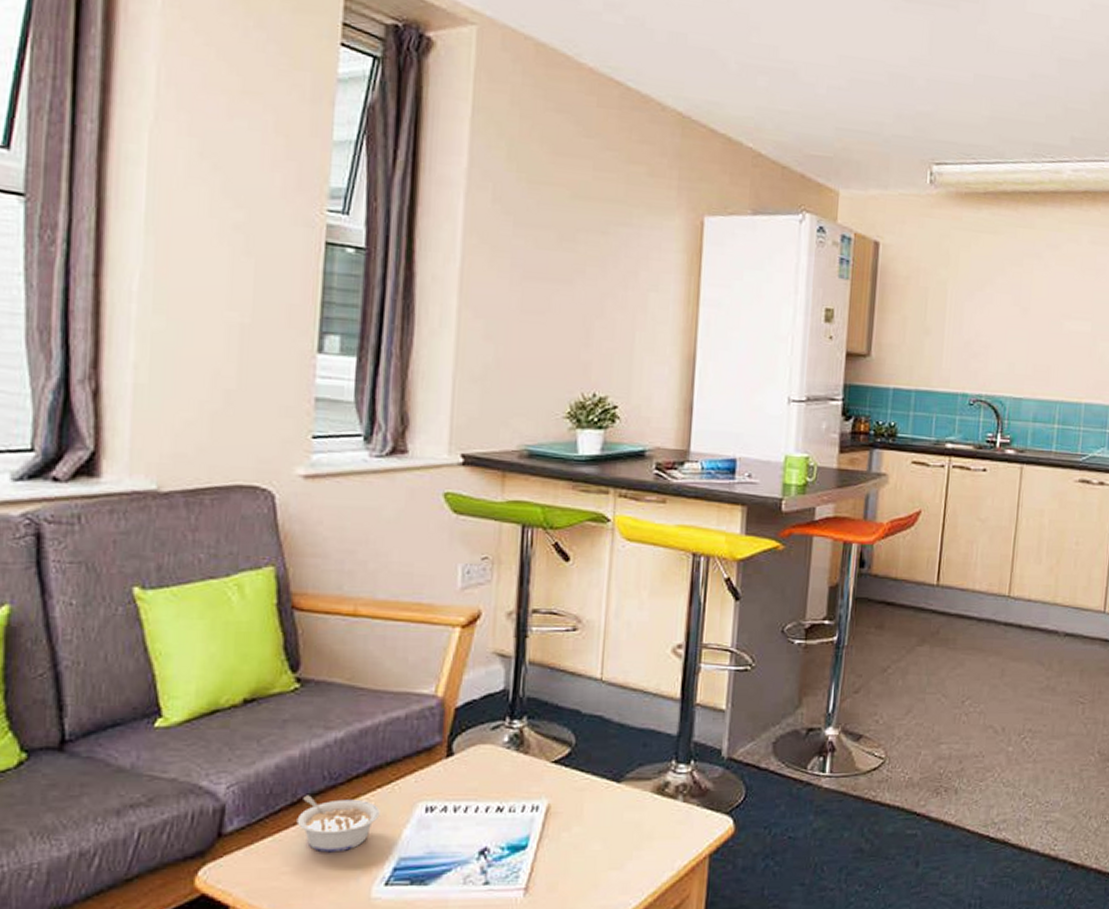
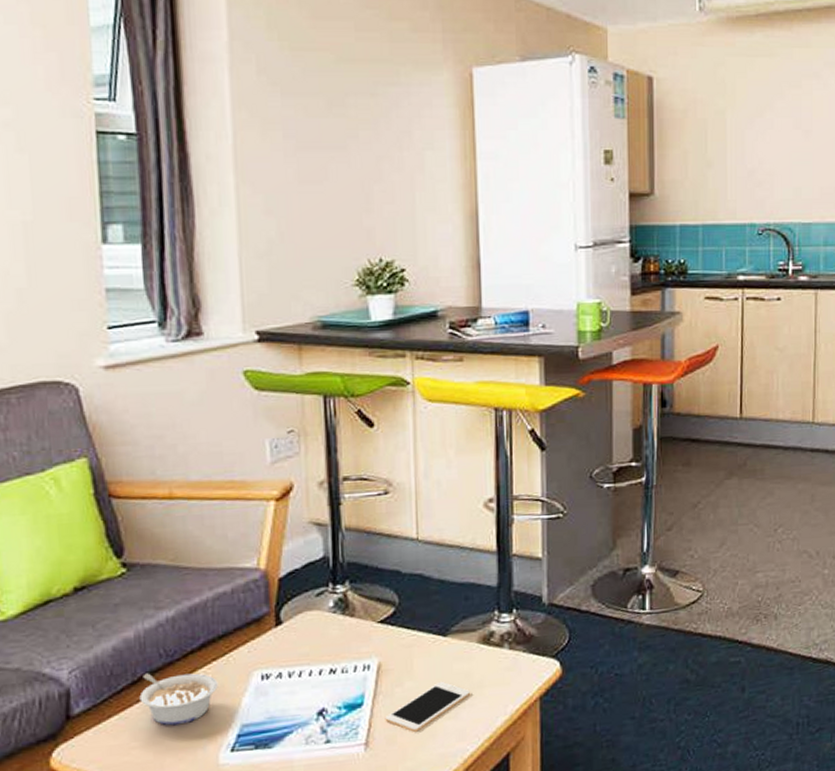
cell phone: none [548,829,640,880] -> present [385,681,471,732]

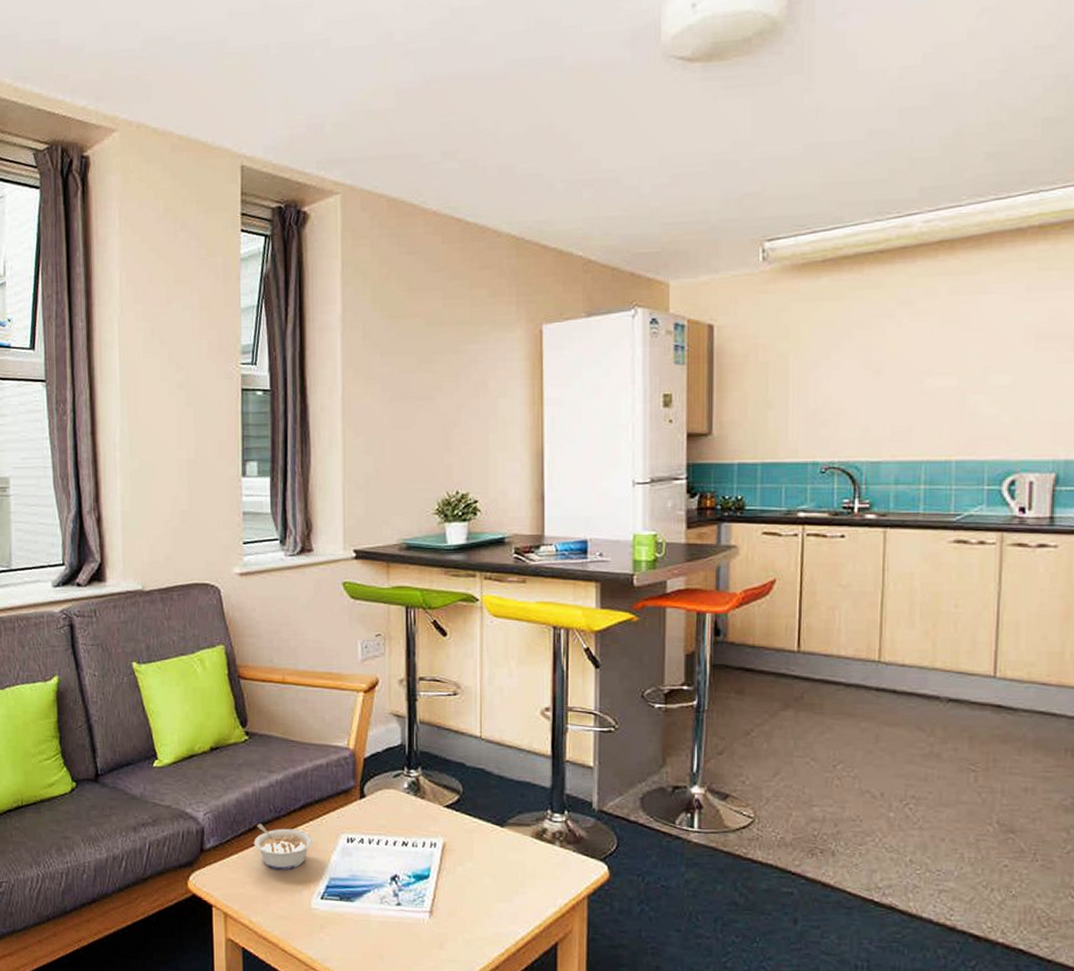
cell phone: present [385,681,471,732] -> none [447,867,524,909]

